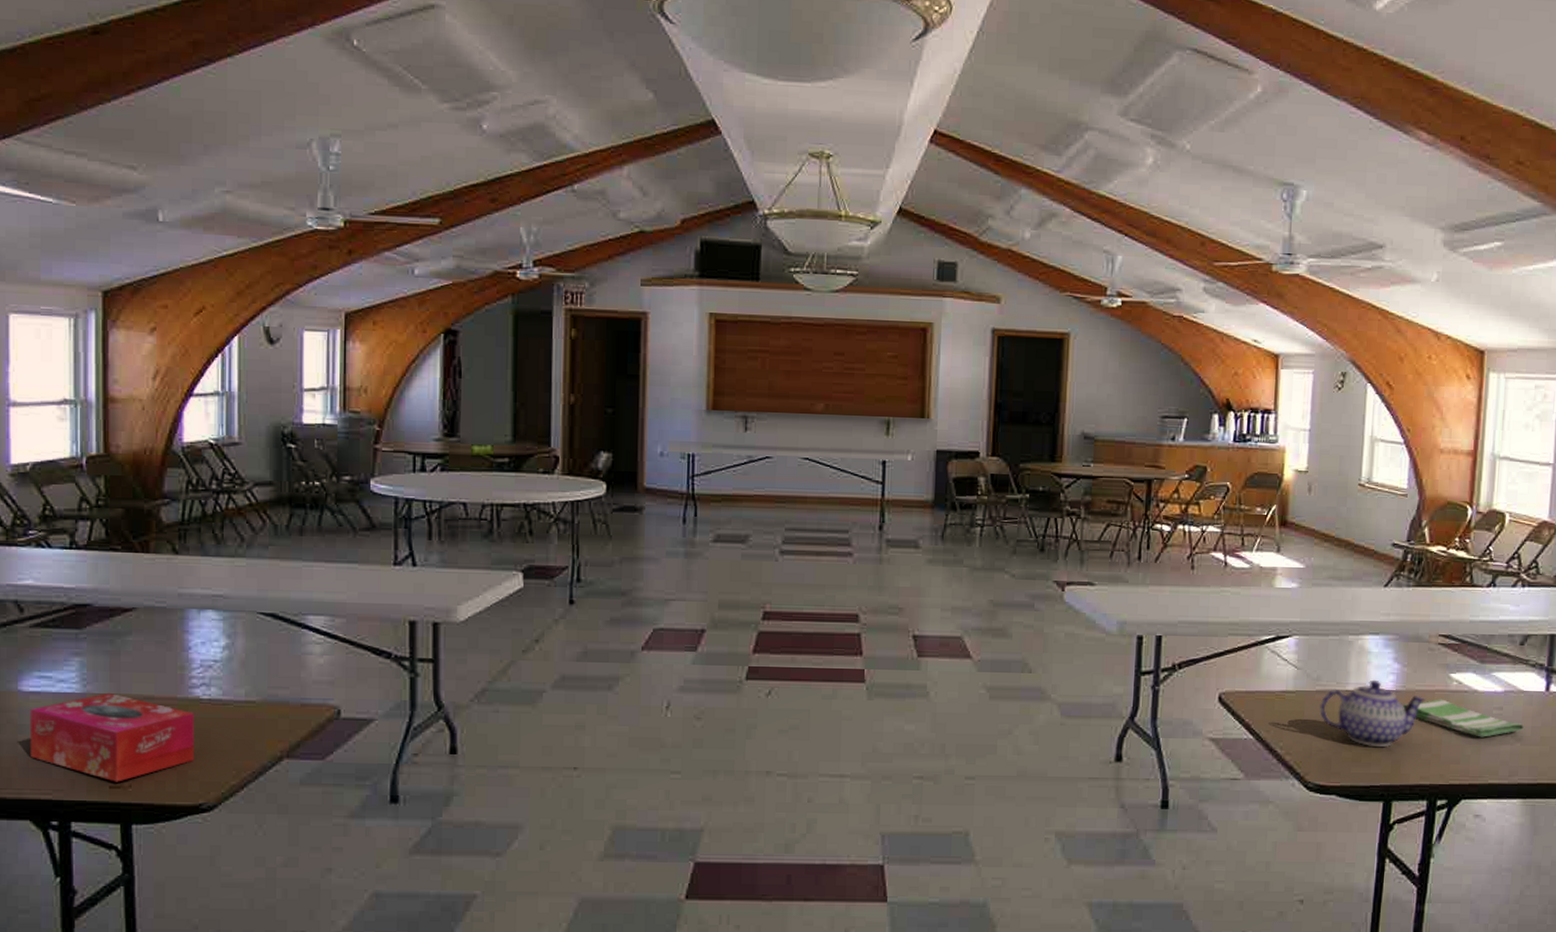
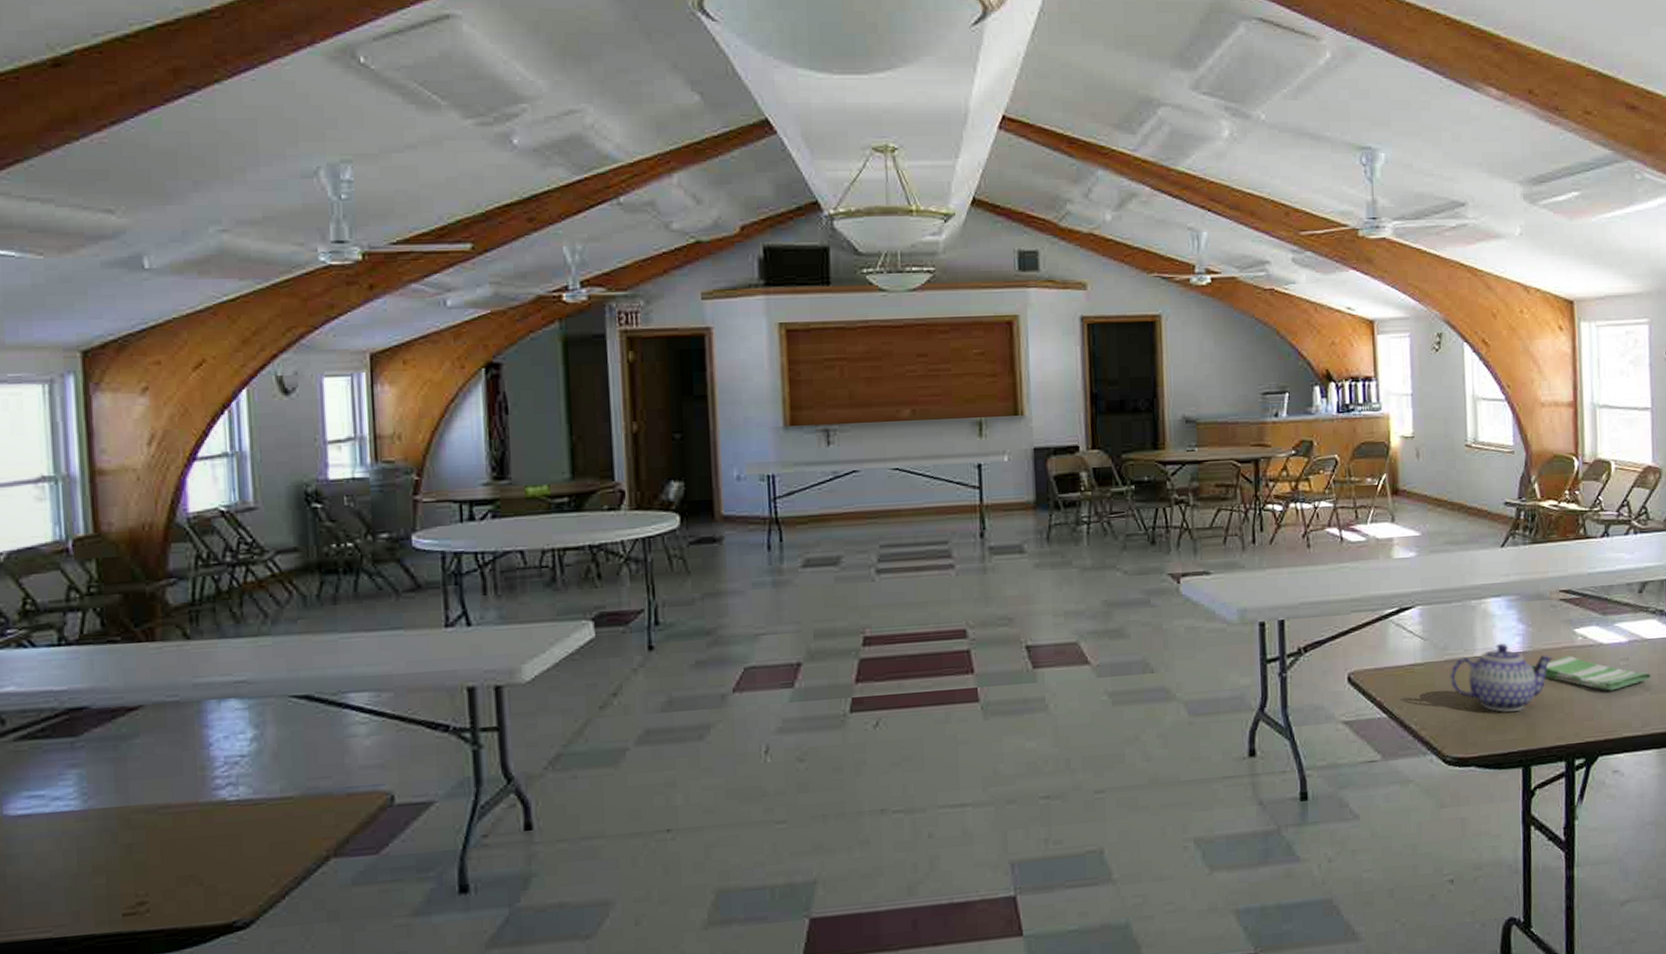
tissue box: present [29,692,195,782] -> none [19,805,225,909]

